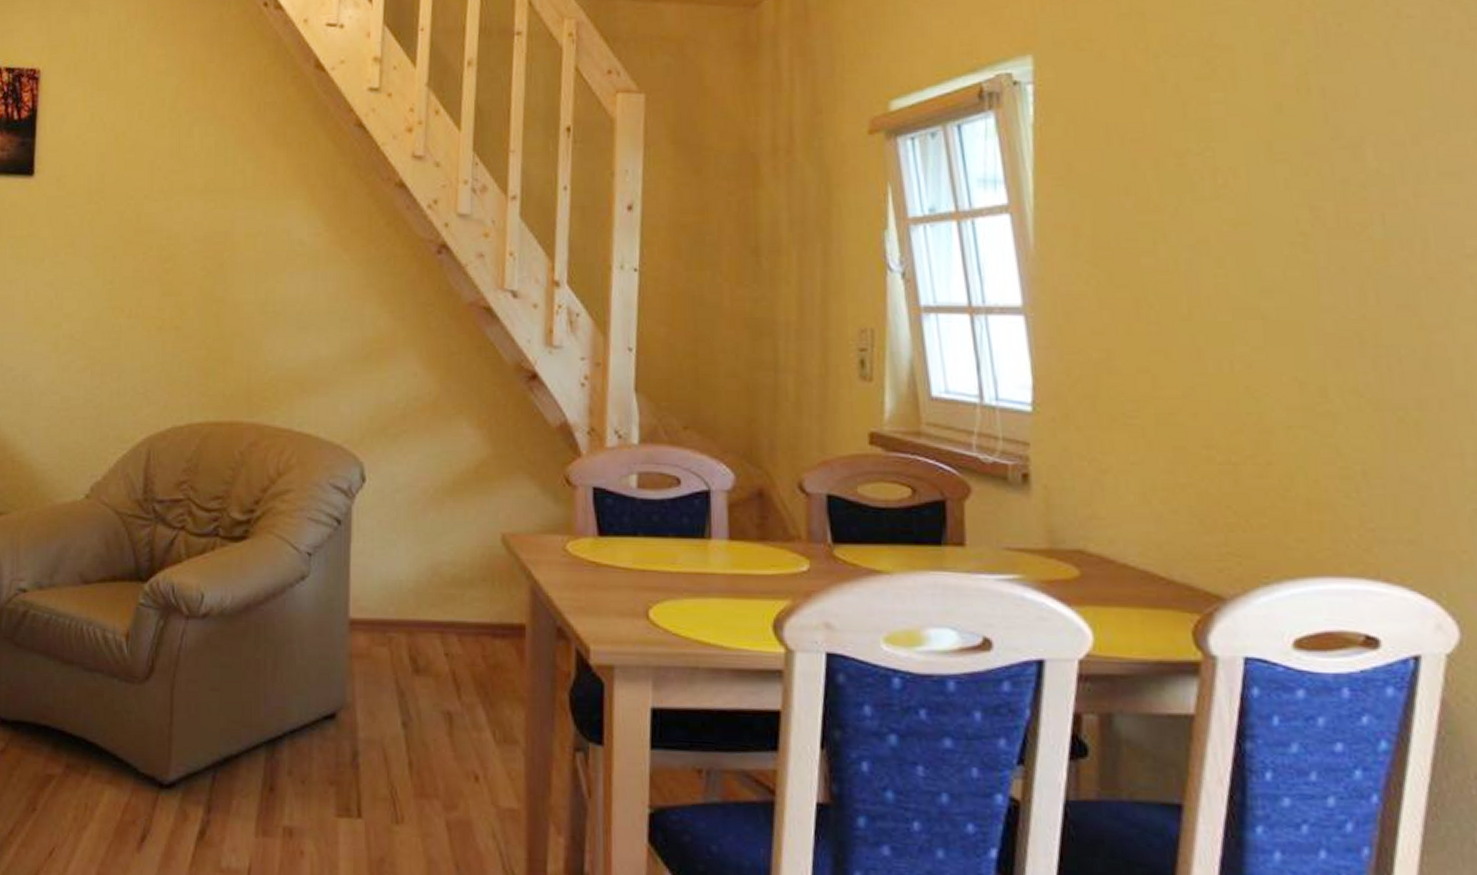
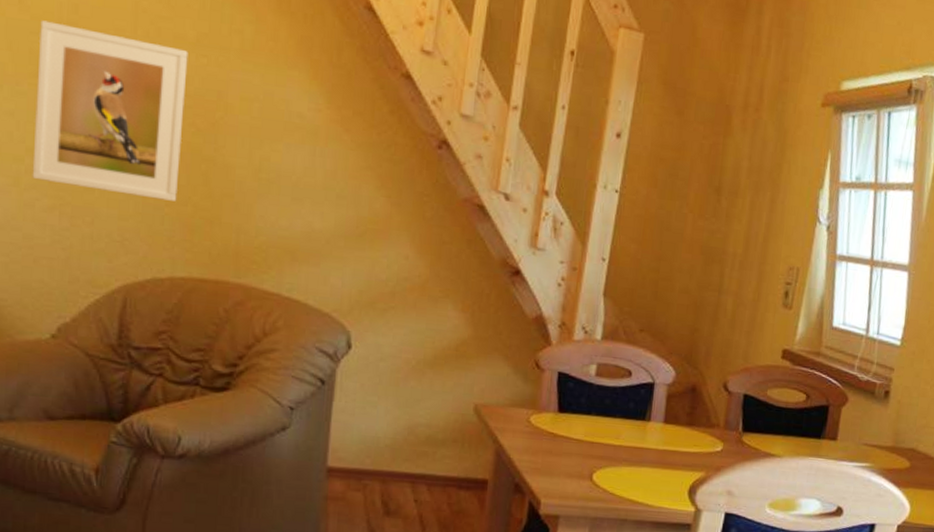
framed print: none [68,193,198,347] -> present [32,20,188,201]

